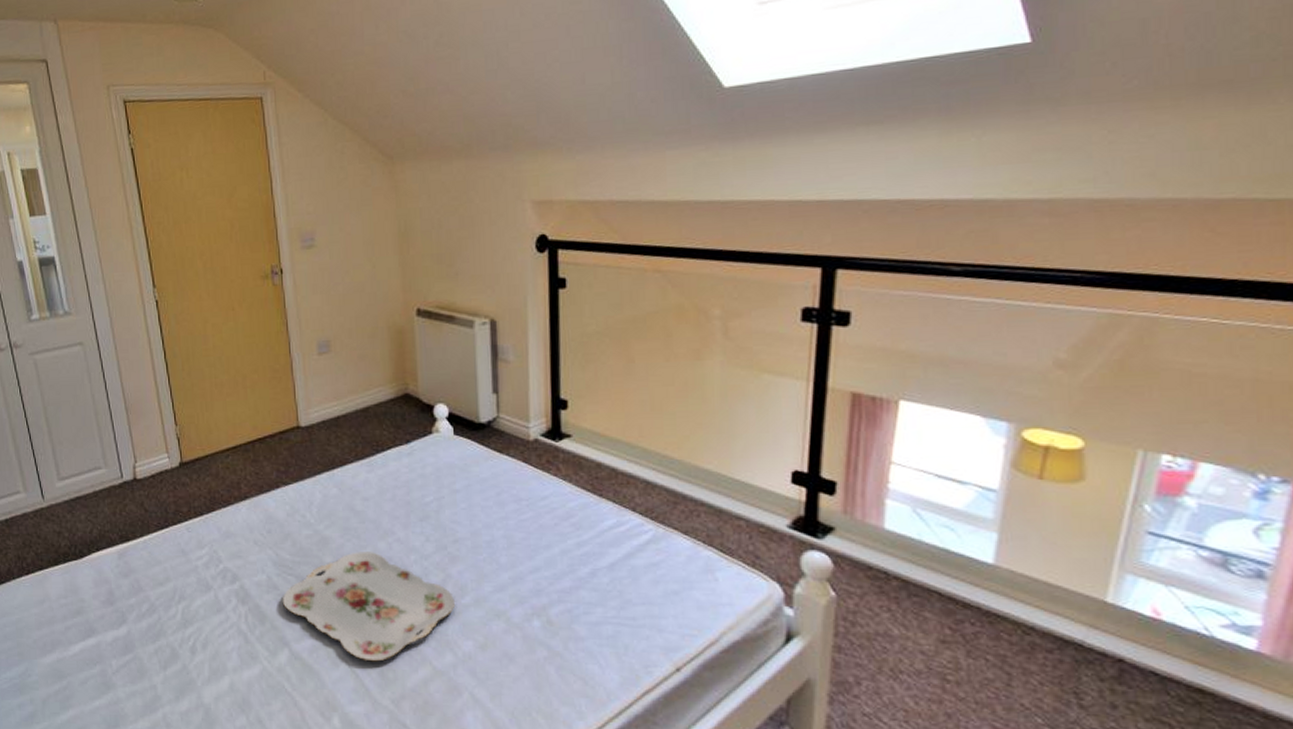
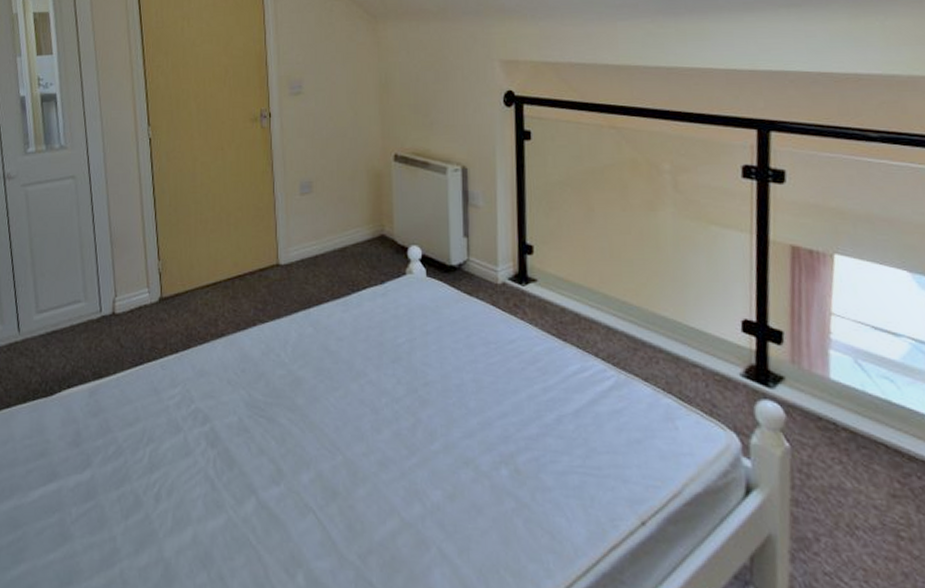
serving tray: present [282,552,456,662] -> none [252,393,425,512]

